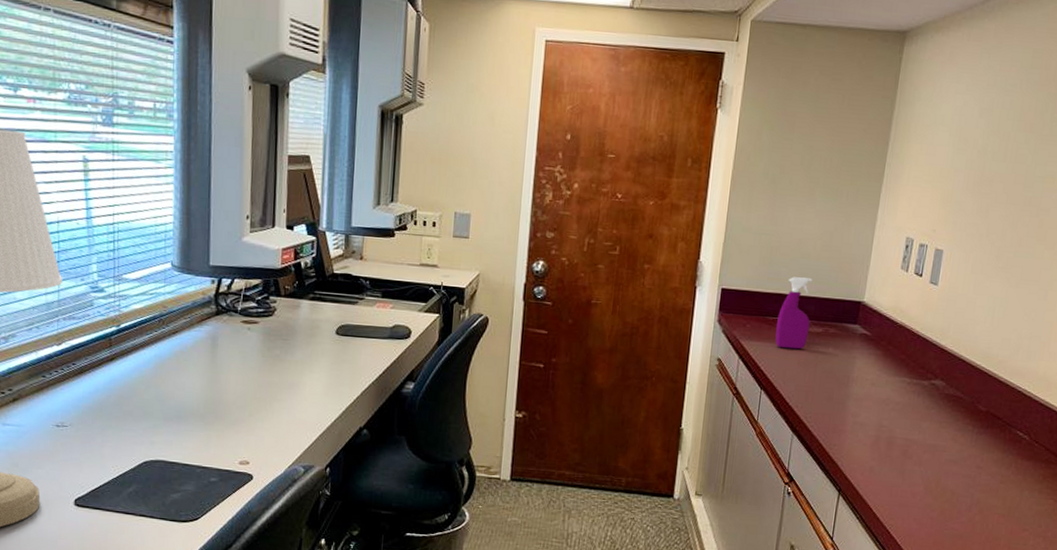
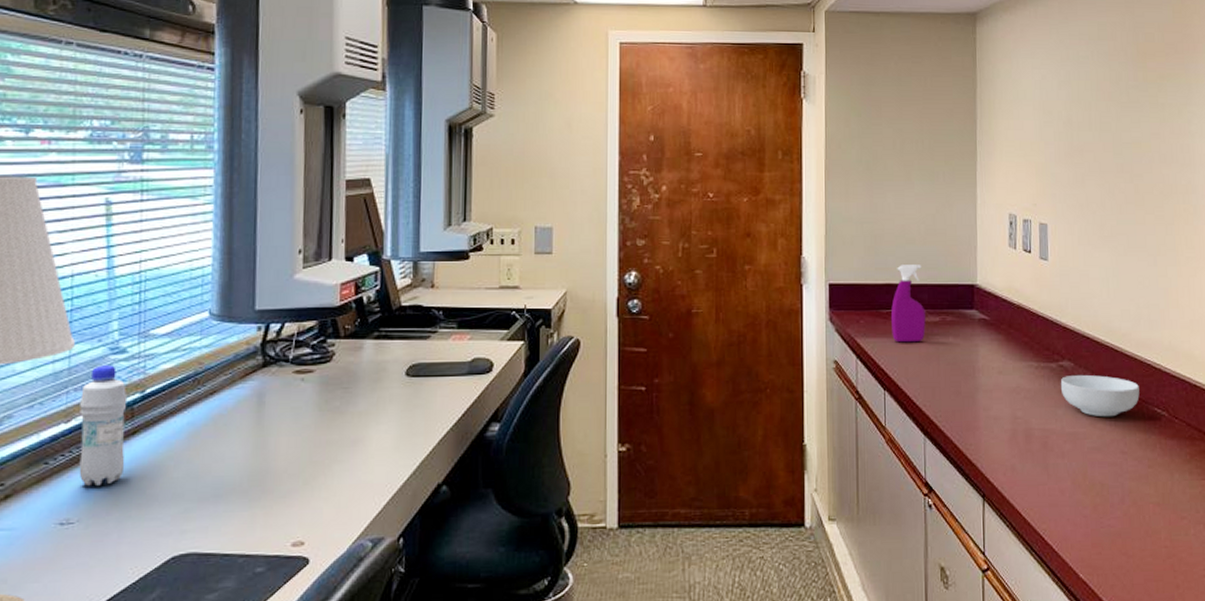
bottle: none [68,300,106,399] -> present [79,365,128,486]
cereal bowl: none [928,393,1006,435] -> present [1060,374,1140,417]

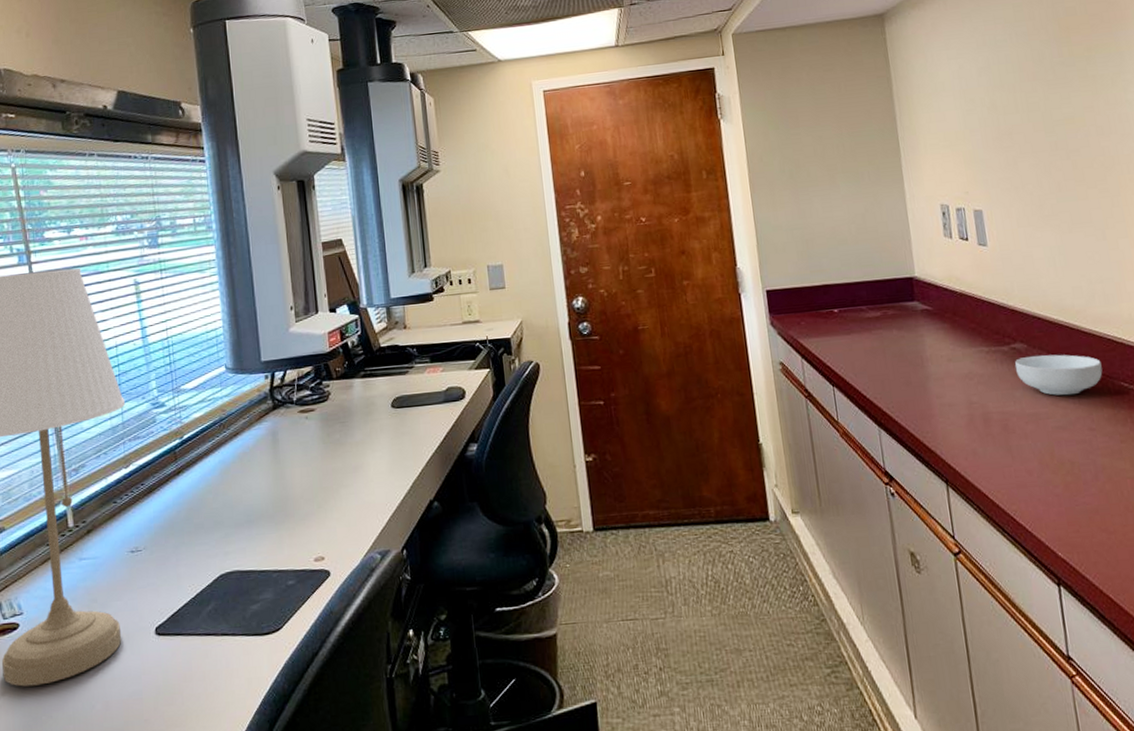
bottle: present [79,365,128,486] -> none [134,418,175,519]
spray bottle: present [890,265,926,343] -> none [830,263,868,340]

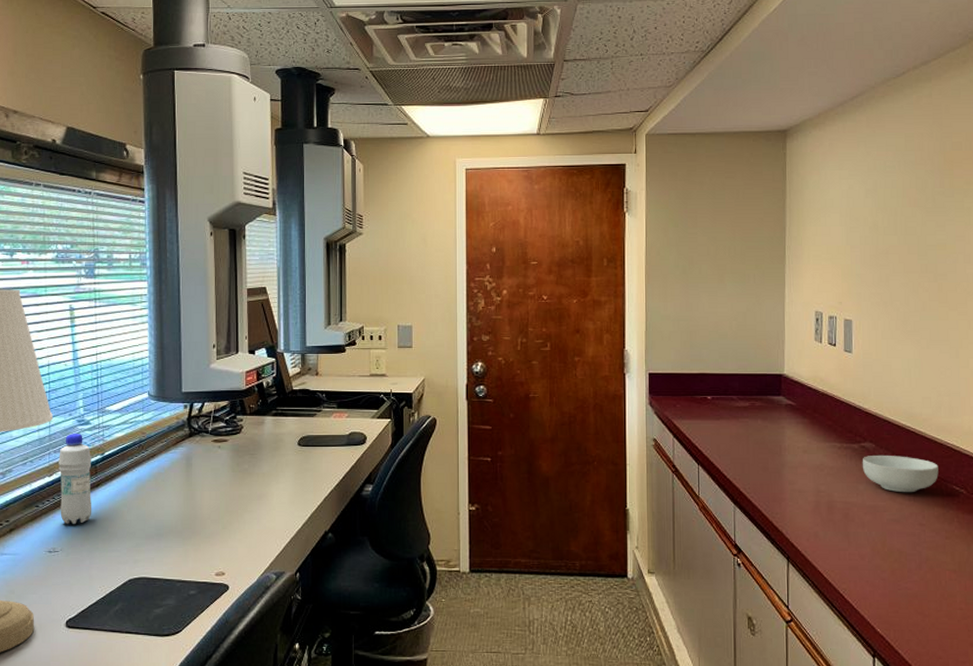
bottle: none [134,418,175,519] -> present [59,434,92,524]

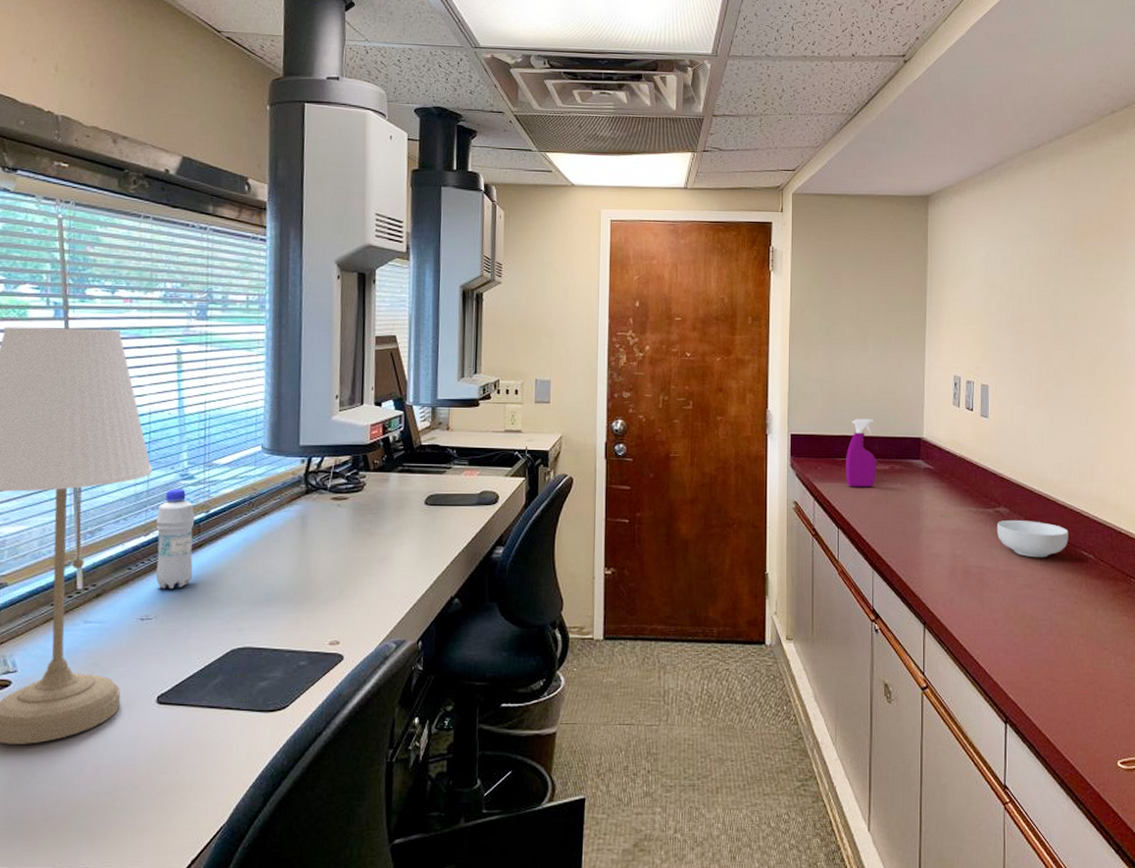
spray bottle: none [704,357,736,424] -> present [845,419,876,488]

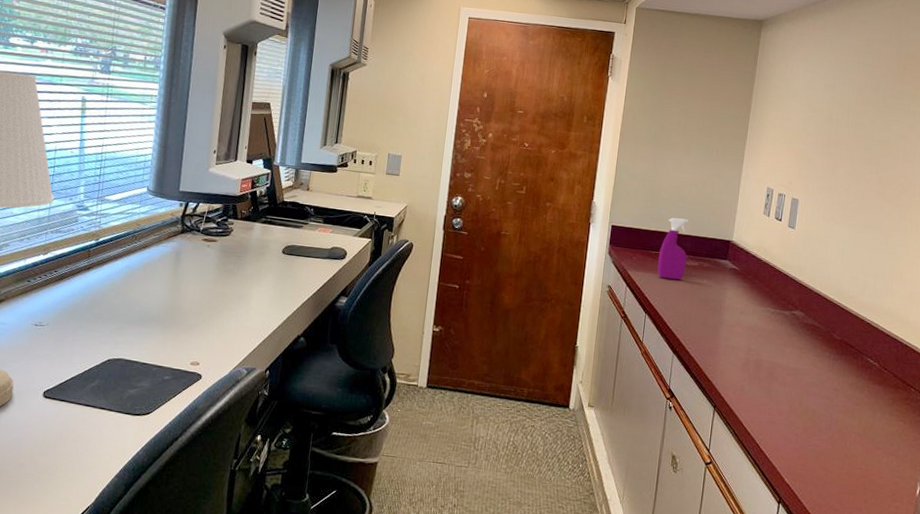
bottle: present [156,489,195,588] -> none [50,217,87,302]
cereal bowl: present [996,519,1068,558] -> none [790,323,857,361]

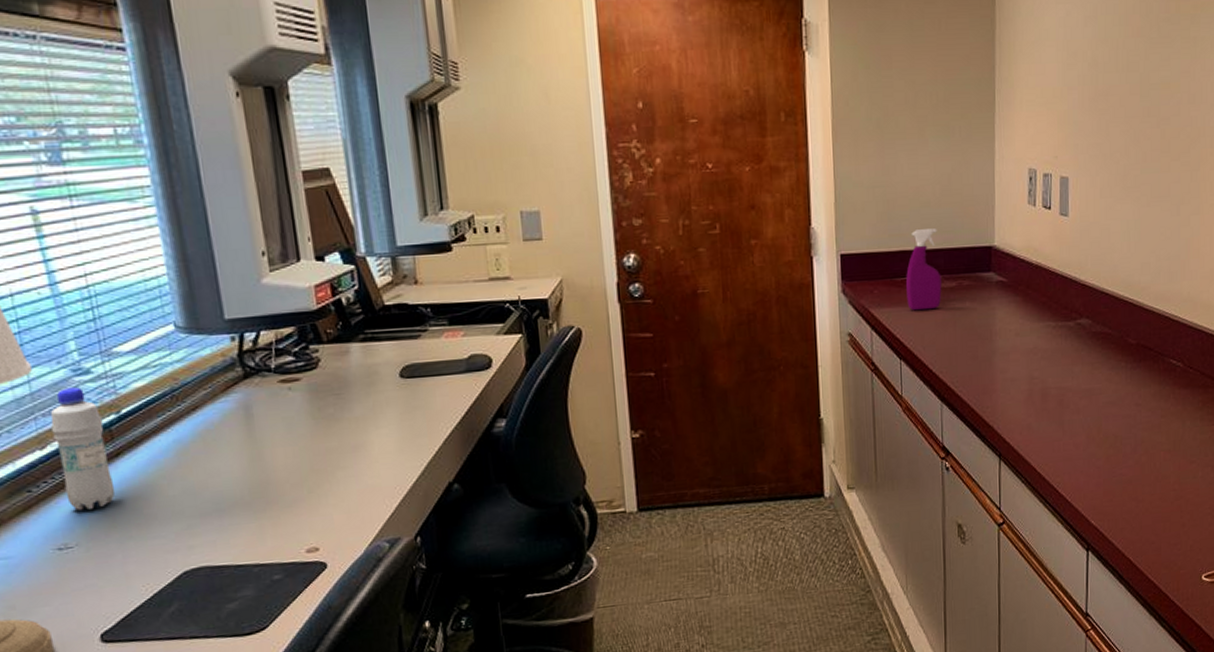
bottle: none [50,217,87,302] -> present [50,387,116,510]

